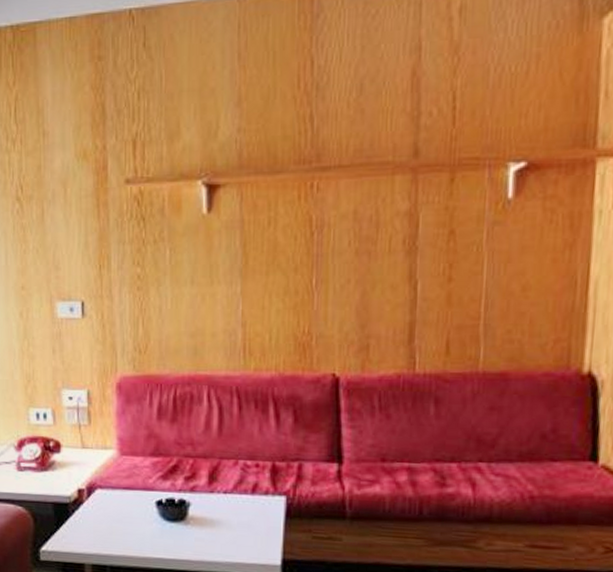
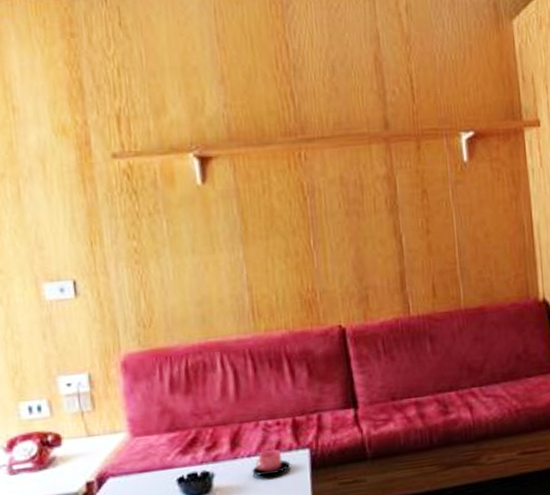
cup: none [226,490,266,516] -> present [252,449,291,477]

